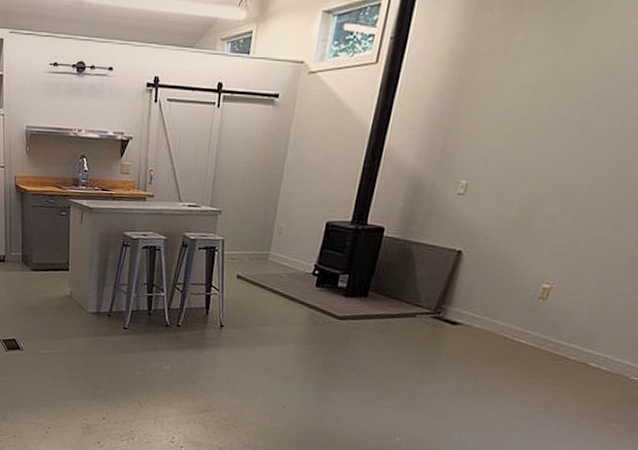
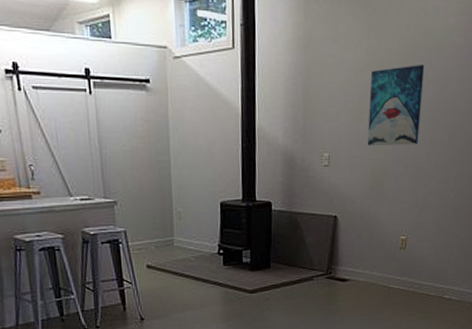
wall art: none [521,82,627,179] -> present [367,65,424,146]

